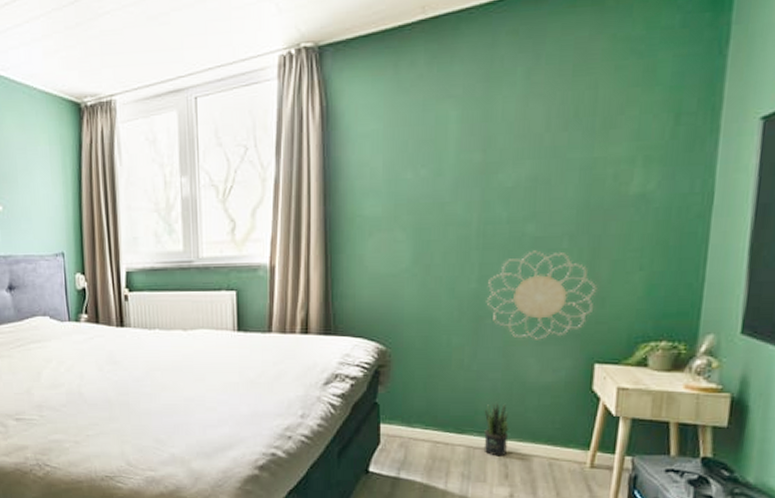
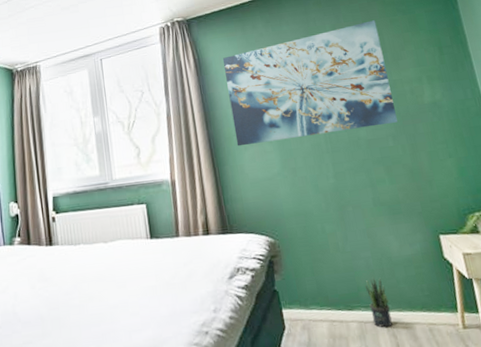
wall art: none [359,64,594,231] -> present [222,20,398,147]
decorative wall piece: present [486,250,598,340] -> none [342,149,425,221]

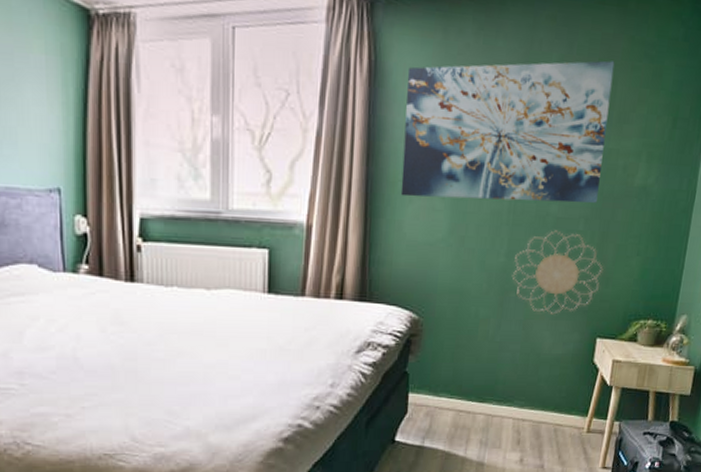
decorative wall piece: none [342,149,425,221] -> present [512,230,604,315]
potted plant: present [364,278,393,328] -> none [500,373,524,424]

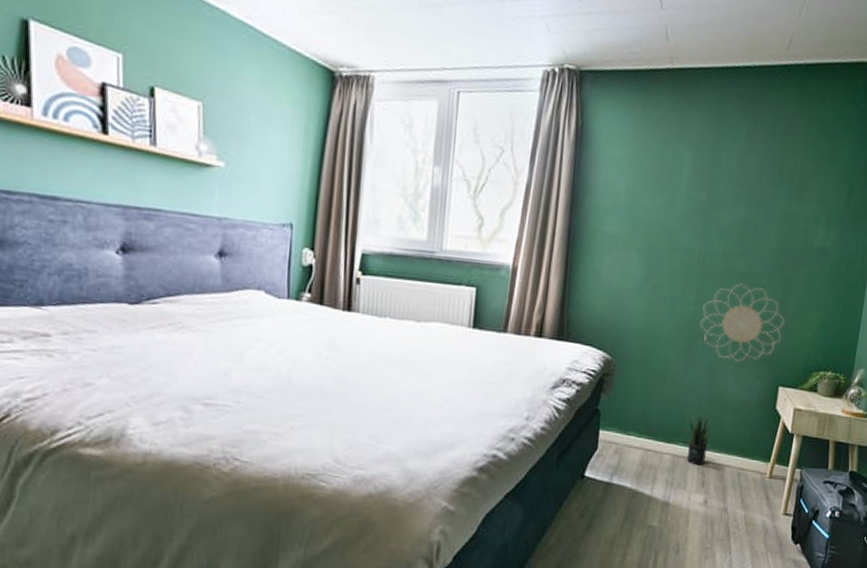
wall art: present [400,60,615,203] -> none [599,132,796,260]
potted plant: none [500,373,524,424] -> present [686,416,709,466]

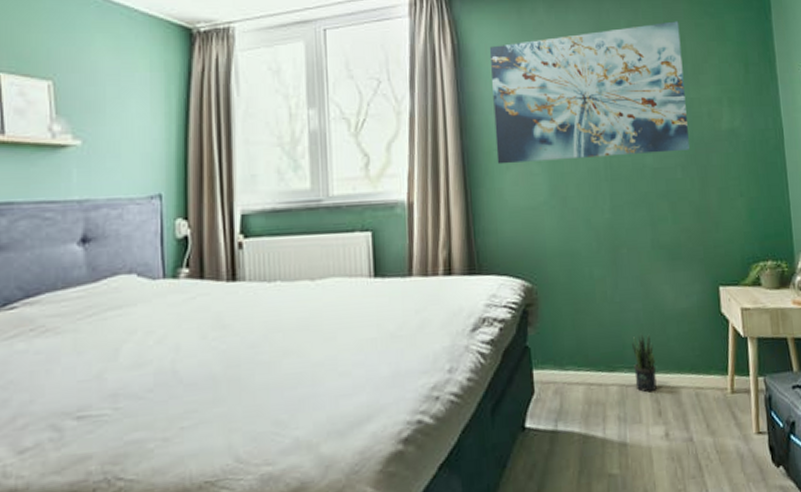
wall art: none [599,132,796,260] -> present [489,21,689,165]
decorative wall piece: present [700,283,786,362] -> none [620,180,711,267]

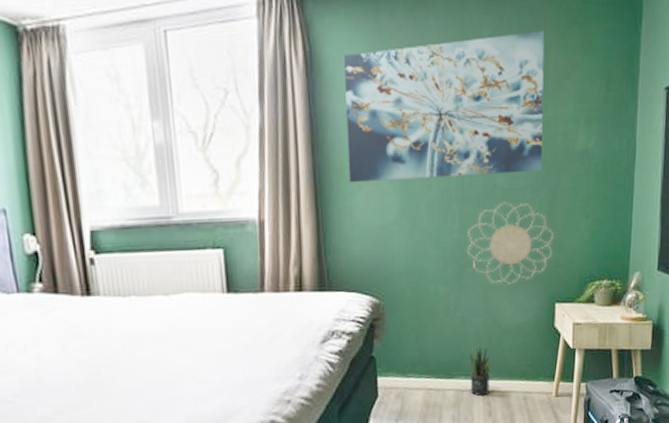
decorative wall piece: none [620,180,711,267] -> present [466,201,555,285]

